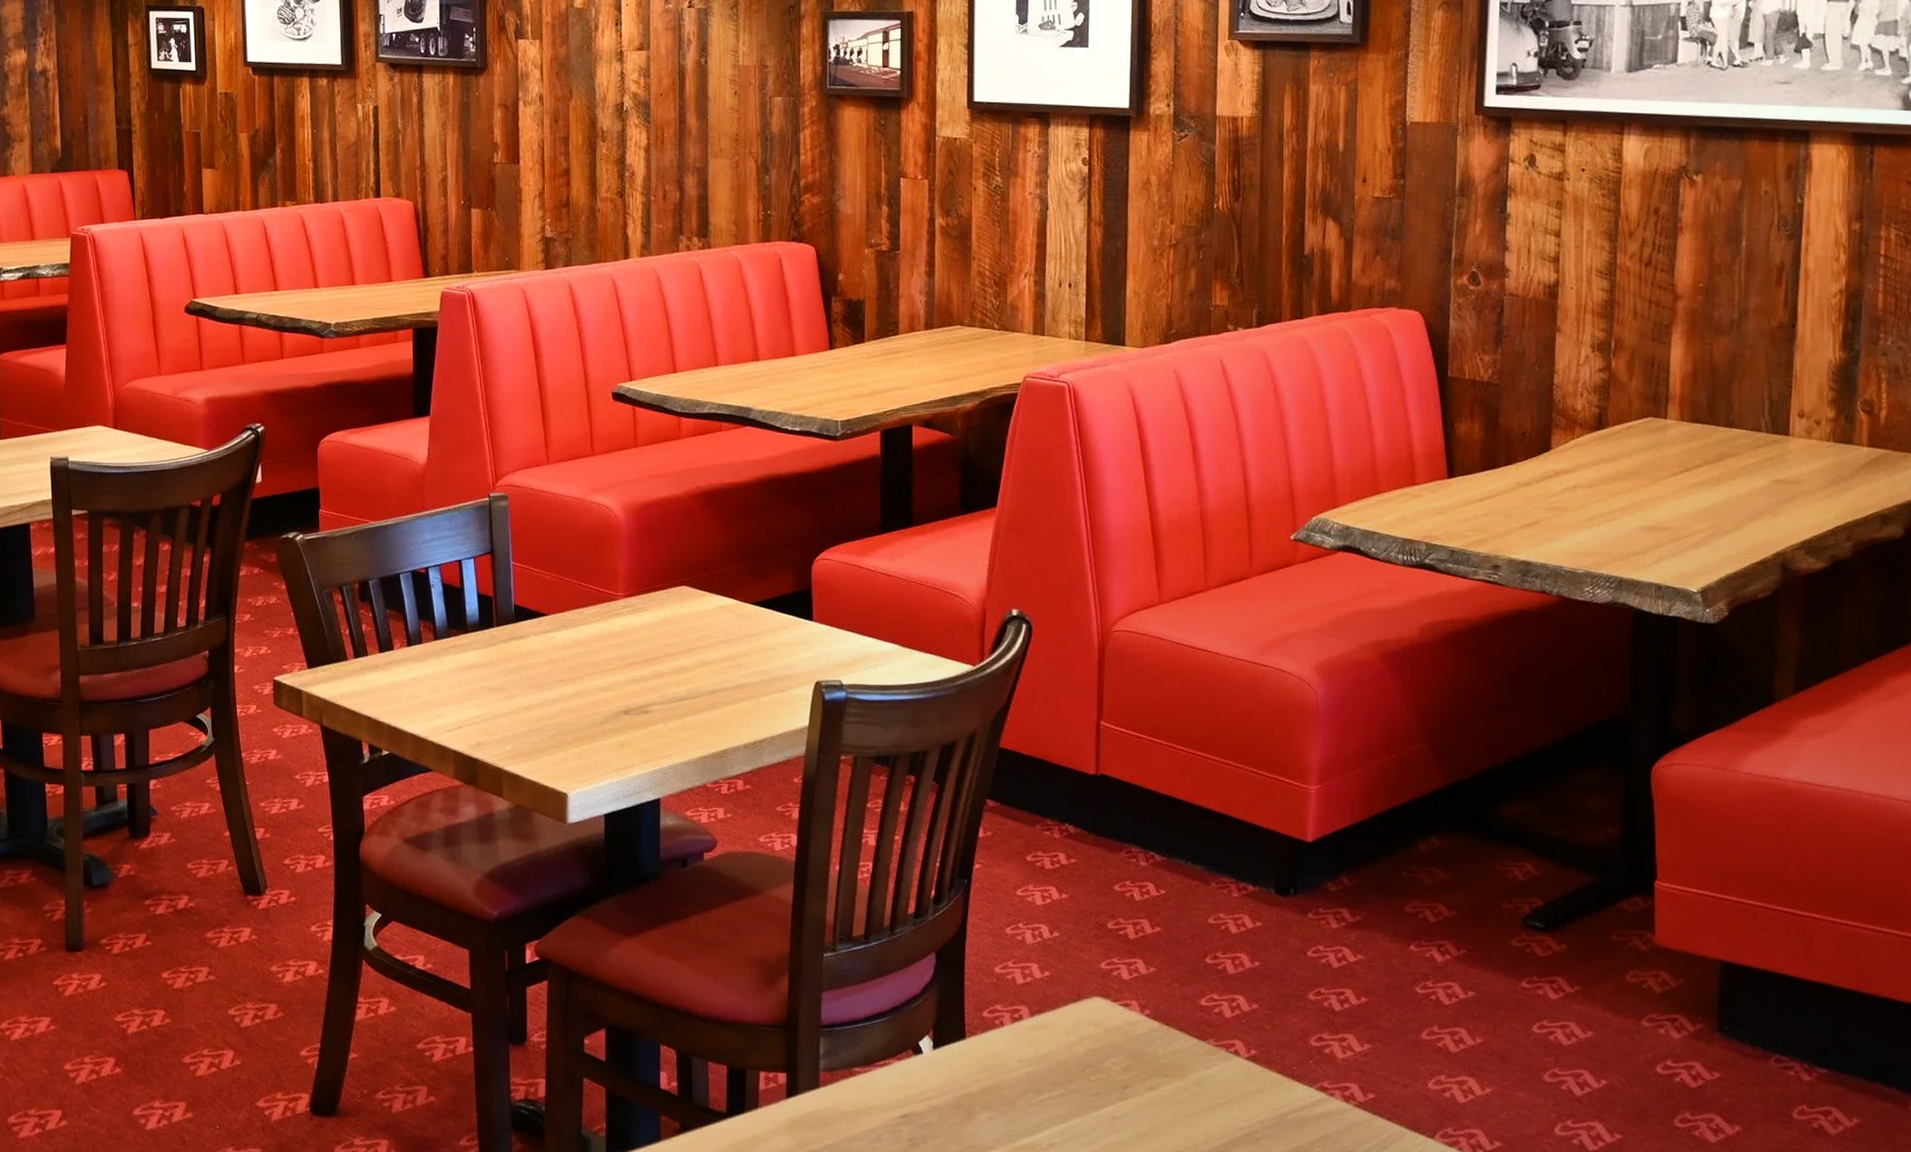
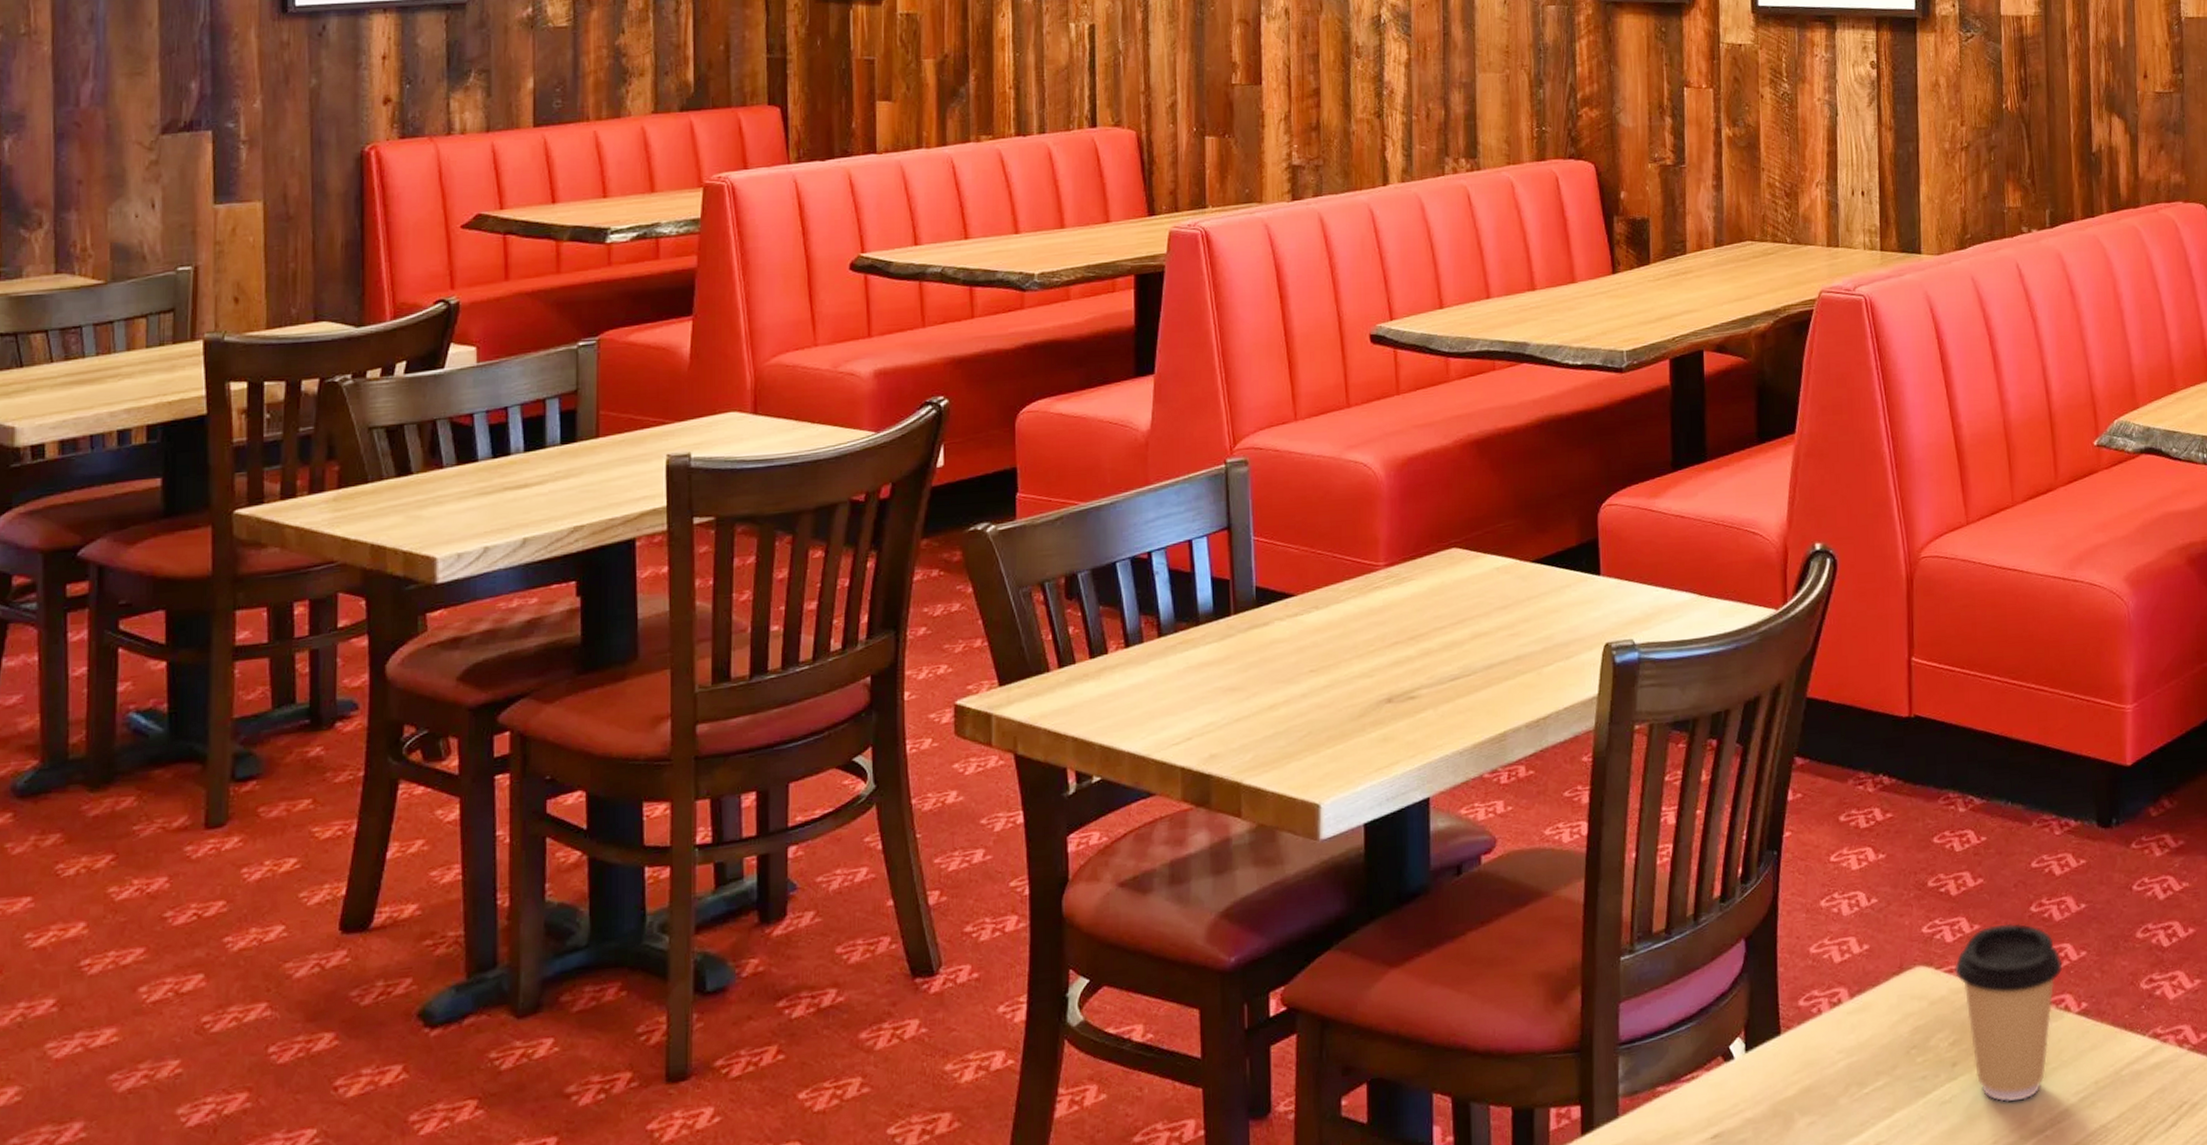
coffee cup: none [1129,970,1234,1127] -> present [1954,923,2063,1103]

